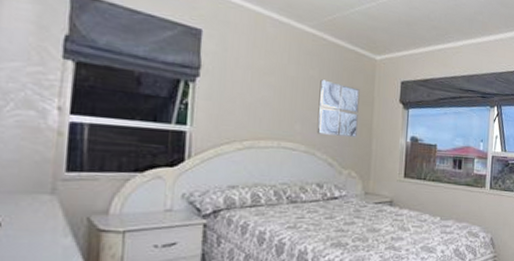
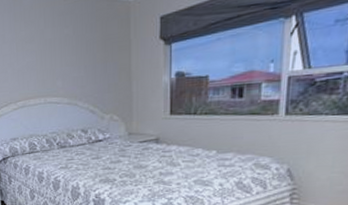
wall art: present [316,79,360,138] -> none [75,34,116,86]

